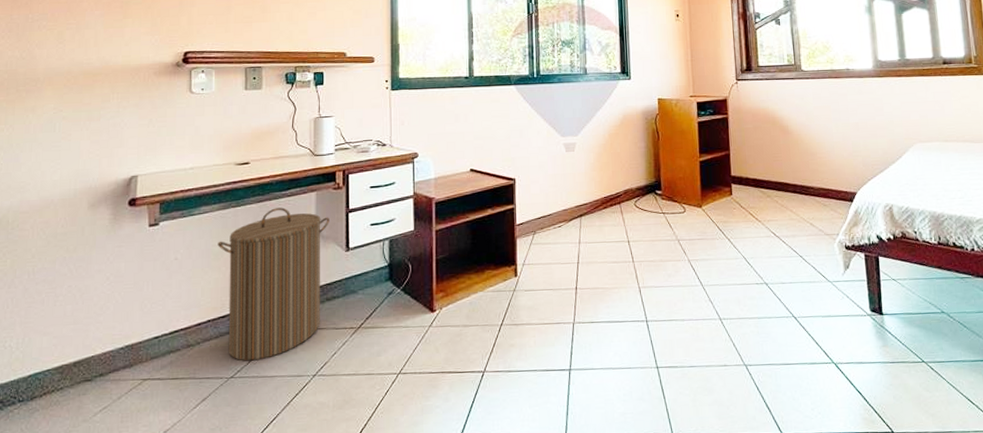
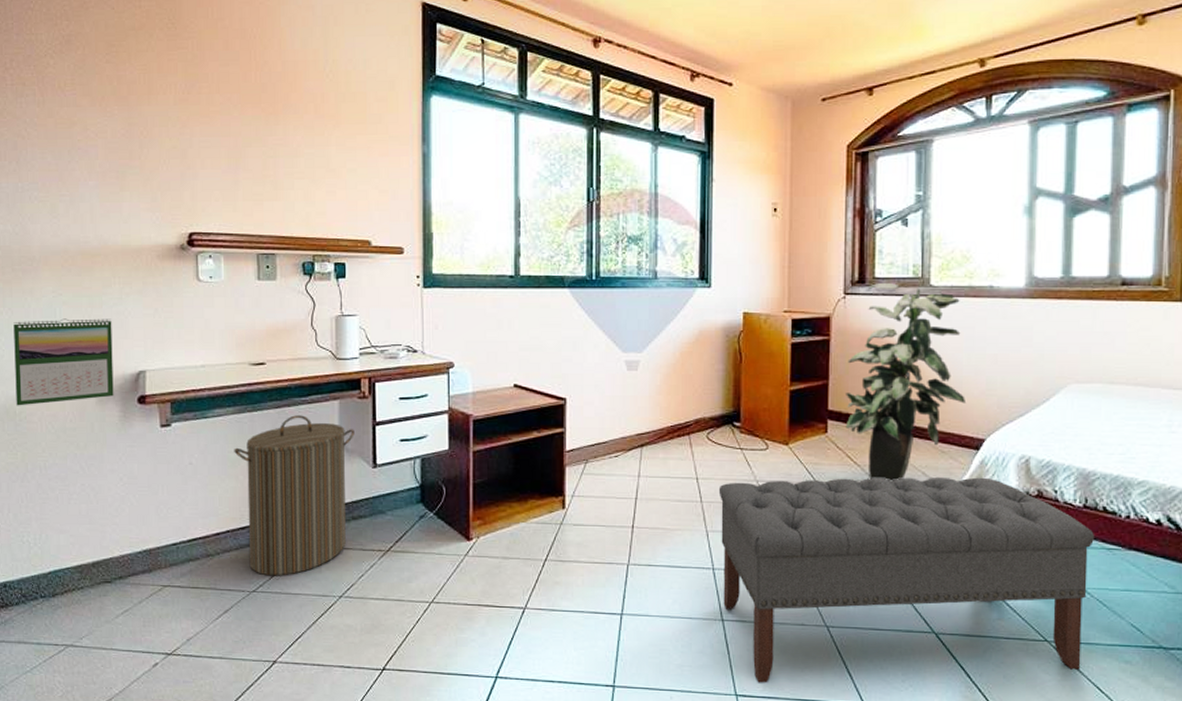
calendar: none [10,130,108,216] -> present [13,318,114,406]
bench: none [647,224,953,424] -> present [718,477,1094,683]
indoor plant: none [743,70,839,233] -> present [845,283,967,481]

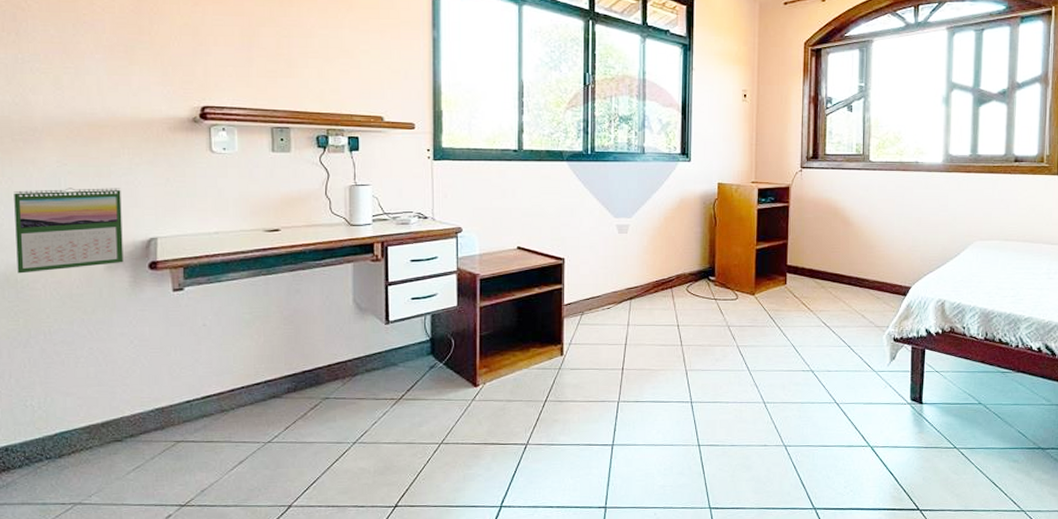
laundry hamper: present [234,415,354,576] -> none [248,277,368,427]
bench: present [718,477,1094,683] -> none [696,318,992,497]
indoor plant: present [845,283,967,481] -> none [801,159,897,323]

